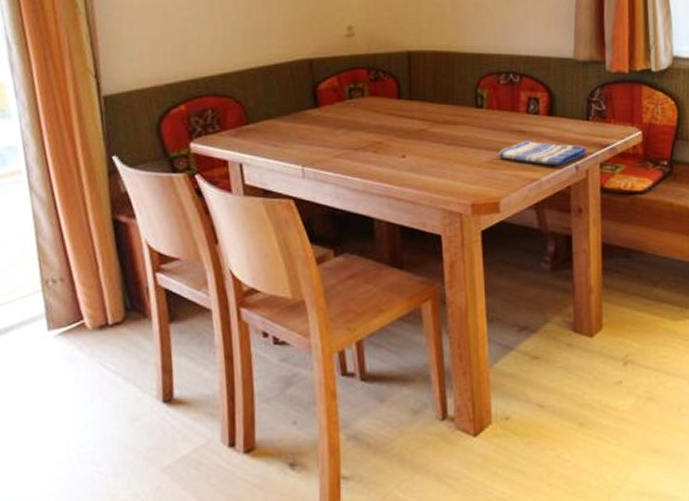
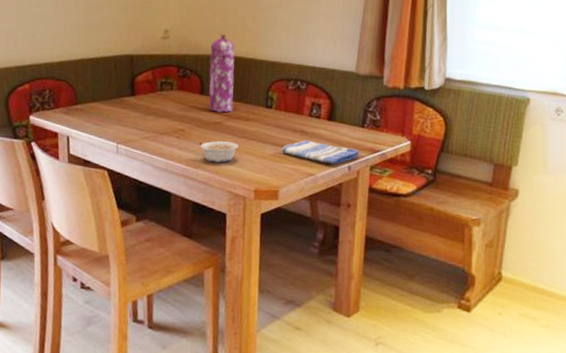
legume: none [393,151,448,178] -> present [192,141,238,163]
gas cylinder: none [405,26,438,118] -> present [208,34,235,113]

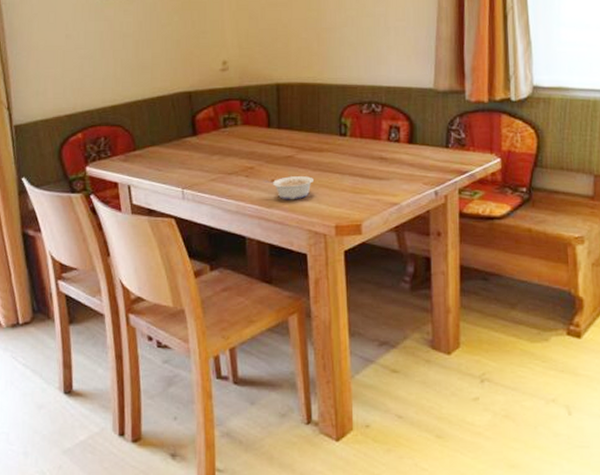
gas cylinder: present [208,34,235,113] -> none [274,60,304,145]
dish towel: present [281,139,360,165] -> none [360,166,447,191]

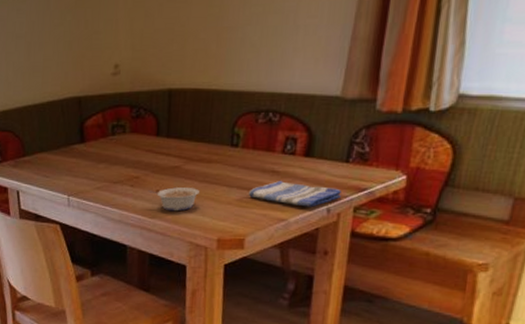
dish towel: none [360,166,447,191] -> present [248,180,342,207]

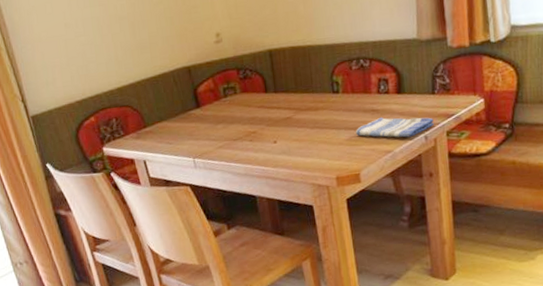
legume: present [148,187,199,212] -> none [266,134,313,159]

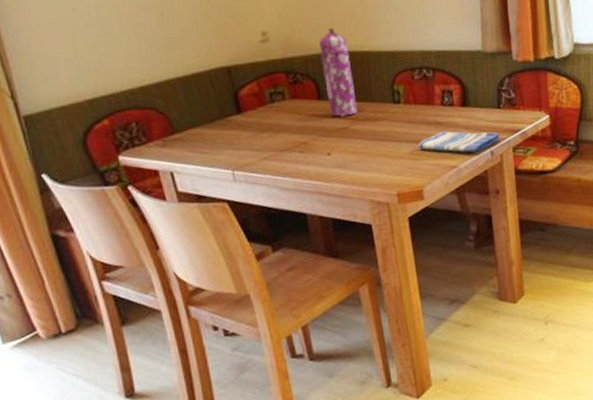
gas cylinder: none [265,26,300,108] -> present [319,28,358,117]

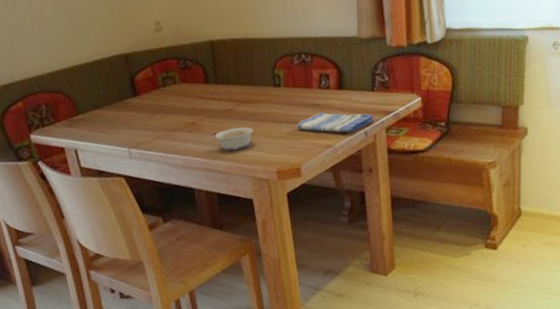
gas cylinder: present [319,28,358,117] -> none [207,17,241,100]
legume: none [319,147,371,173] -> present [206,127,253,151]

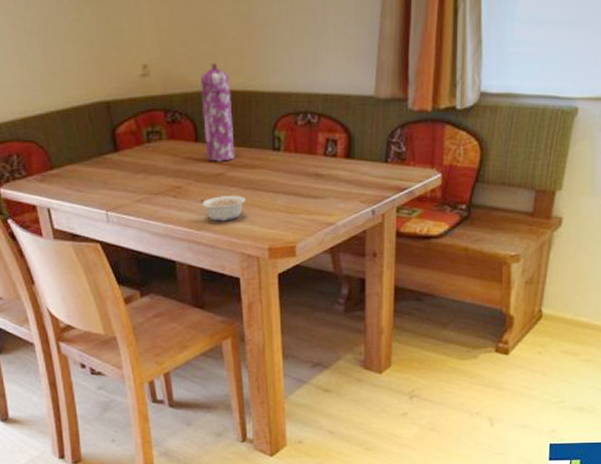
gas cylinder: none [207,17,241,100] -> present [201,63,235,162]
dish towel: present [296,111,375,133] -> none [295,183,385,210]

